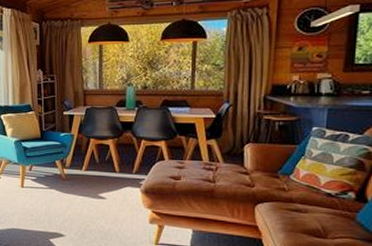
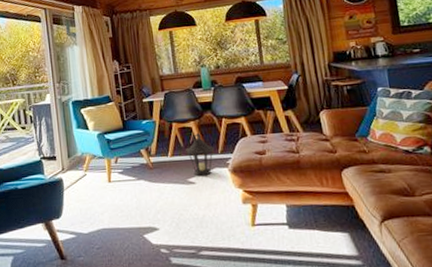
lantern: none [101,151,129,194] -> present [186,132,215,177]

